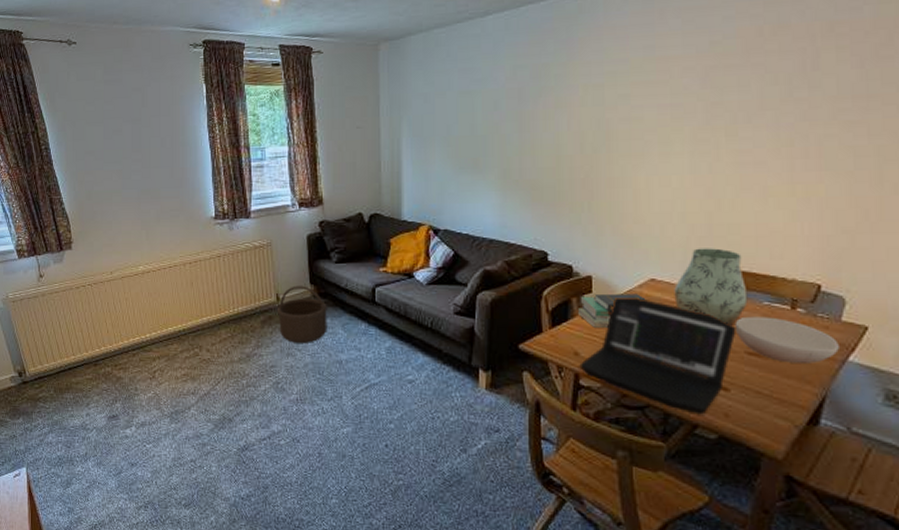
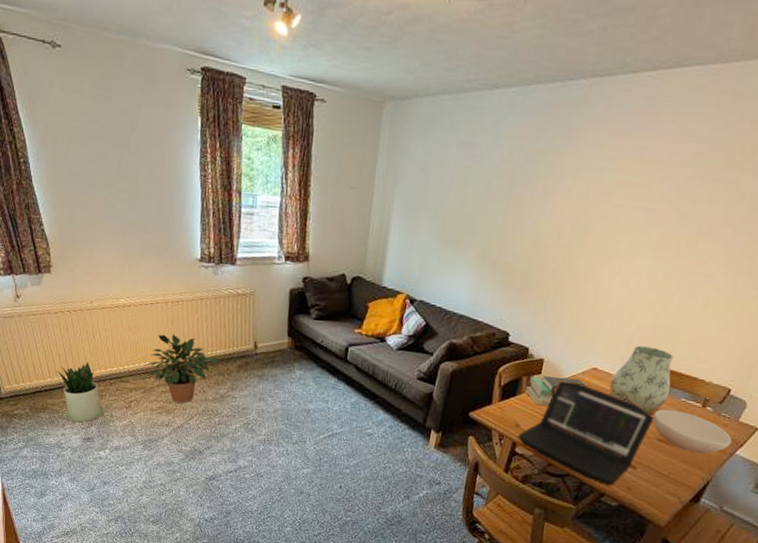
planter: none [81,334,129,400] -> present [58,362,106,423]
potted plant: none [166,295,244,369] -> present [144,334,221,404]
basket: present [276,285,327,343] -> none [253,336,302,391]

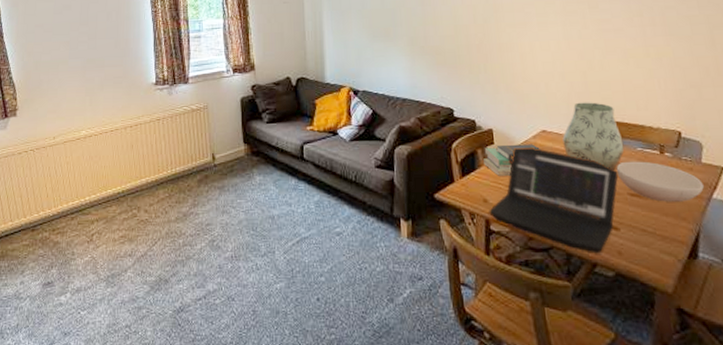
planter: present [58,362,106,423] -> none [19,199,67,266]
potted plant: present [144,334,221,404] -> none [105,157,181,229]

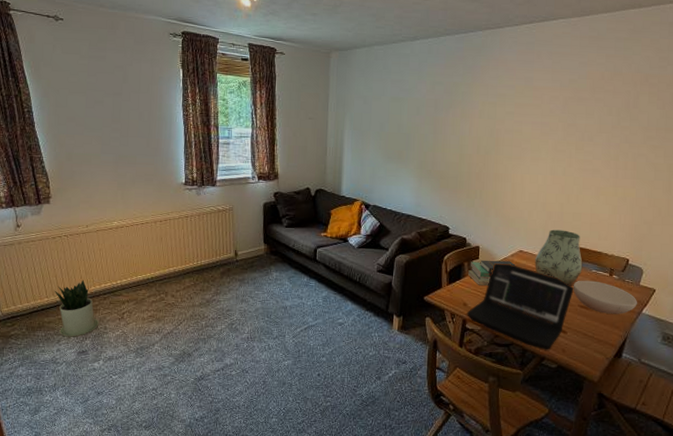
planter: none [19,199,67,266] -> present [55,280,100,337]

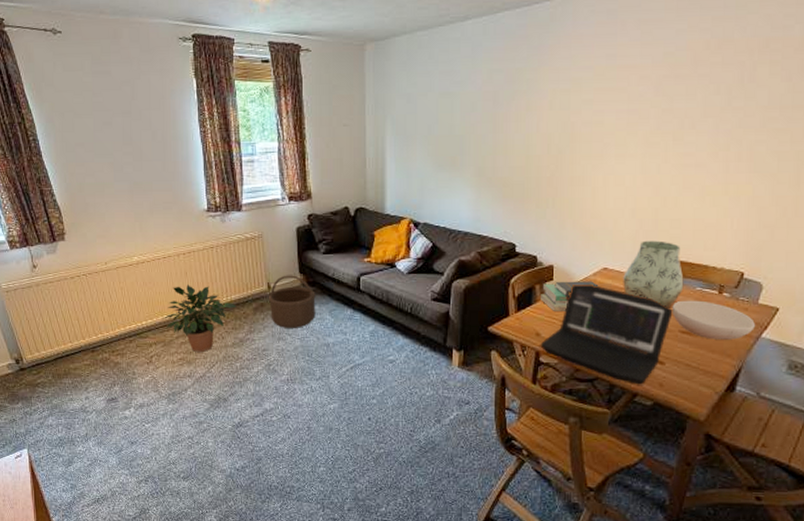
planter: present [55,280,100,337] -> none [78,322,127,384]
potted plant: none [136,249,206,311] -> present [162,285,237,353]
basket: none [234,244,277,292] -> present [268,275,316,328]

